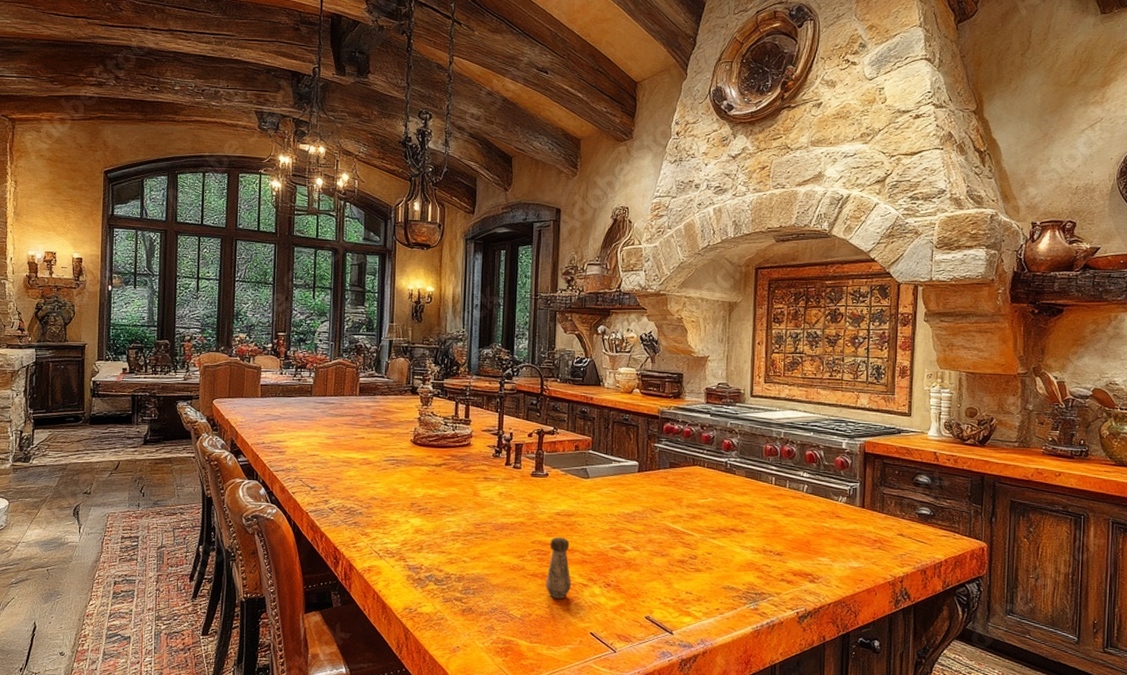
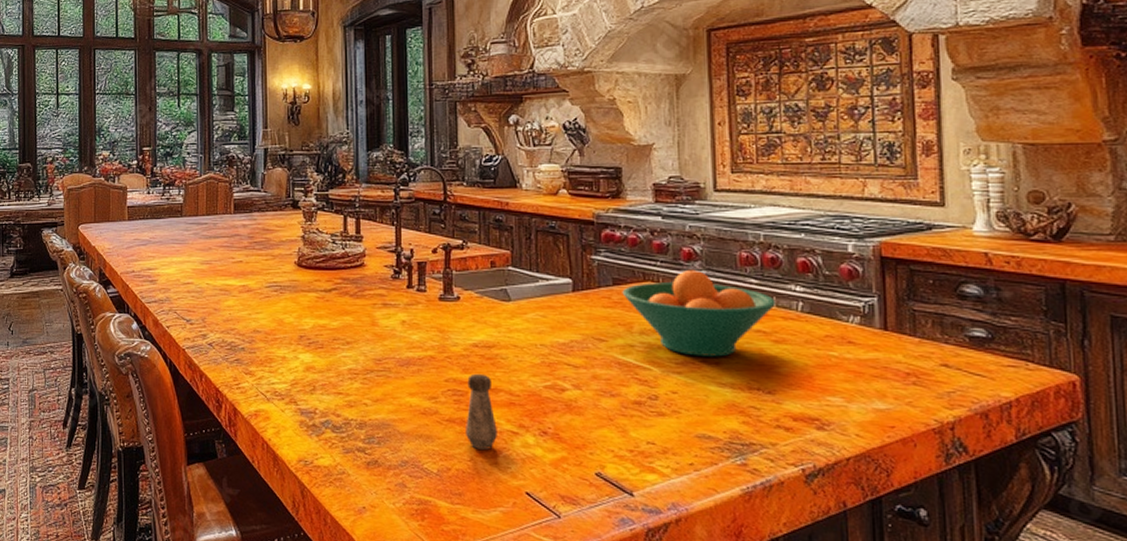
fruit bowl: none [676,457,788,526] -> present [622,269,776,357]

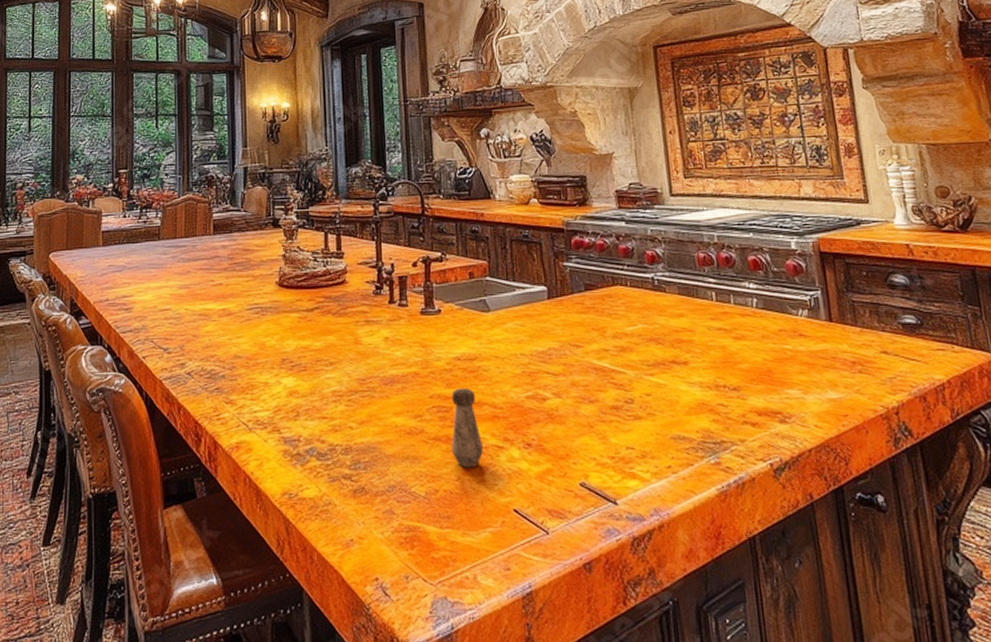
fruit bowl: present [622,269,776,357] -> none [594,272,733,357]

